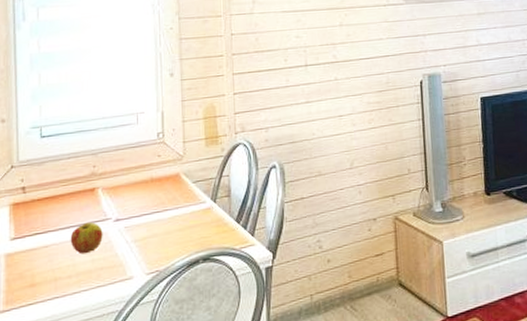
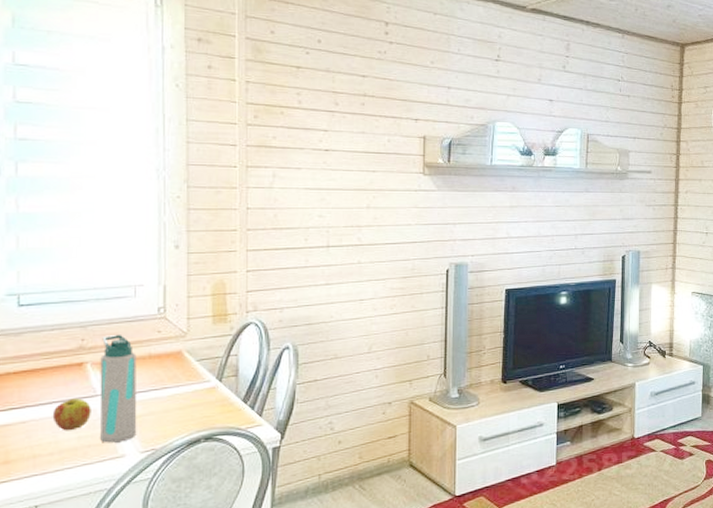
water bottle: none [109,159,143,265] -> present [99,334,137,443]

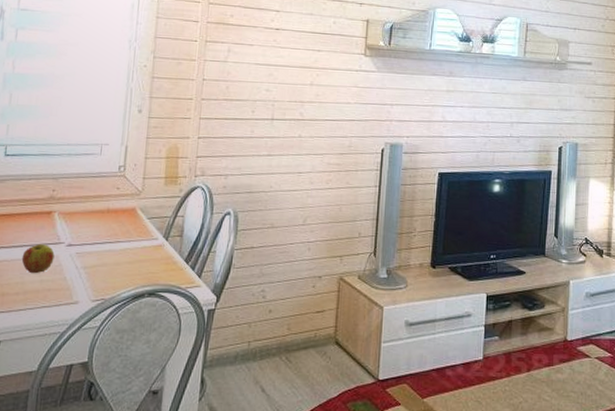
water bottle: present [99,334,137,443] -> none [59,187,97,289]

